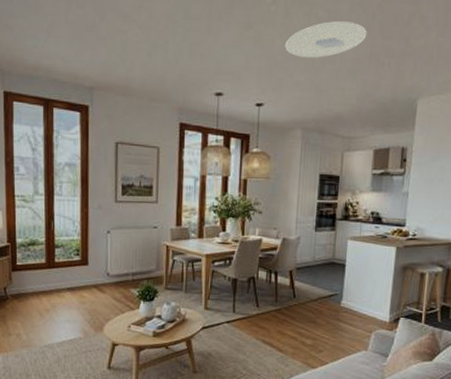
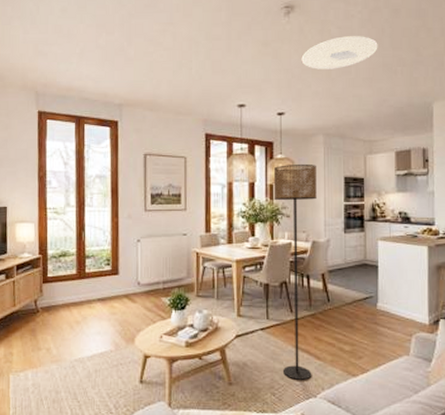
floor lamp: none [246,158,292,370] -> present [273,163,317,380]

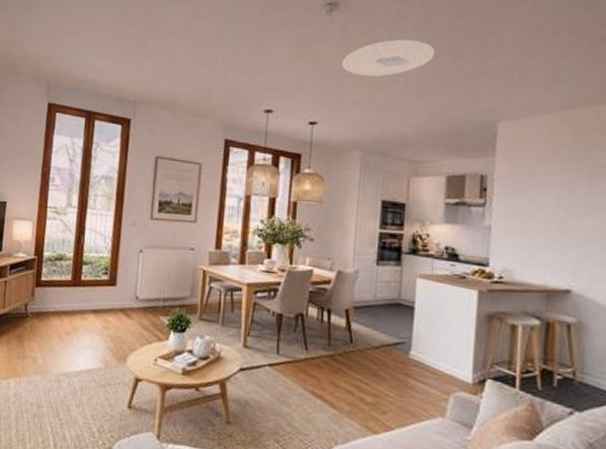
floor lamp: present [273,163,317,380] -> none [291,181,350,430]

